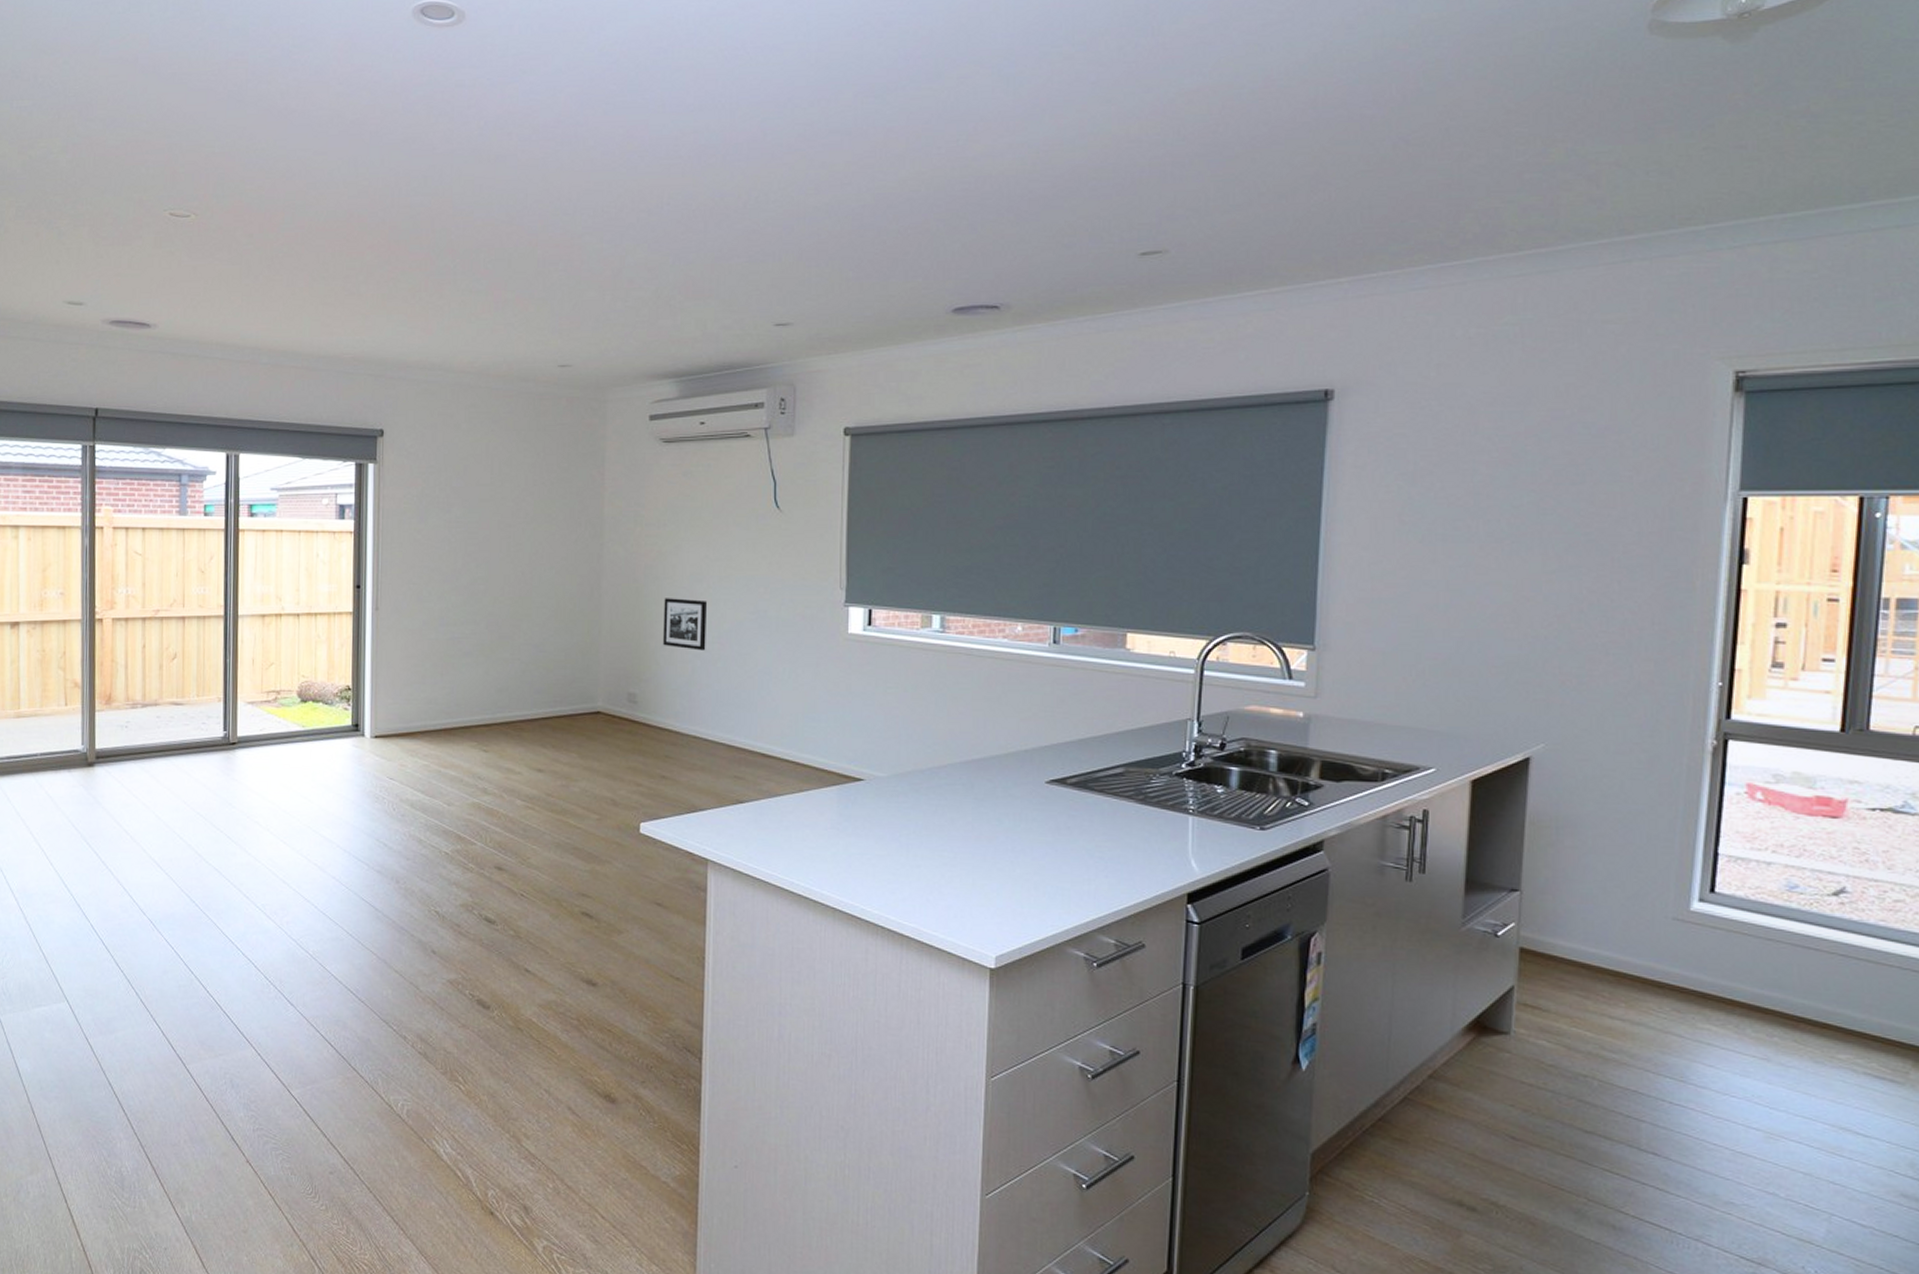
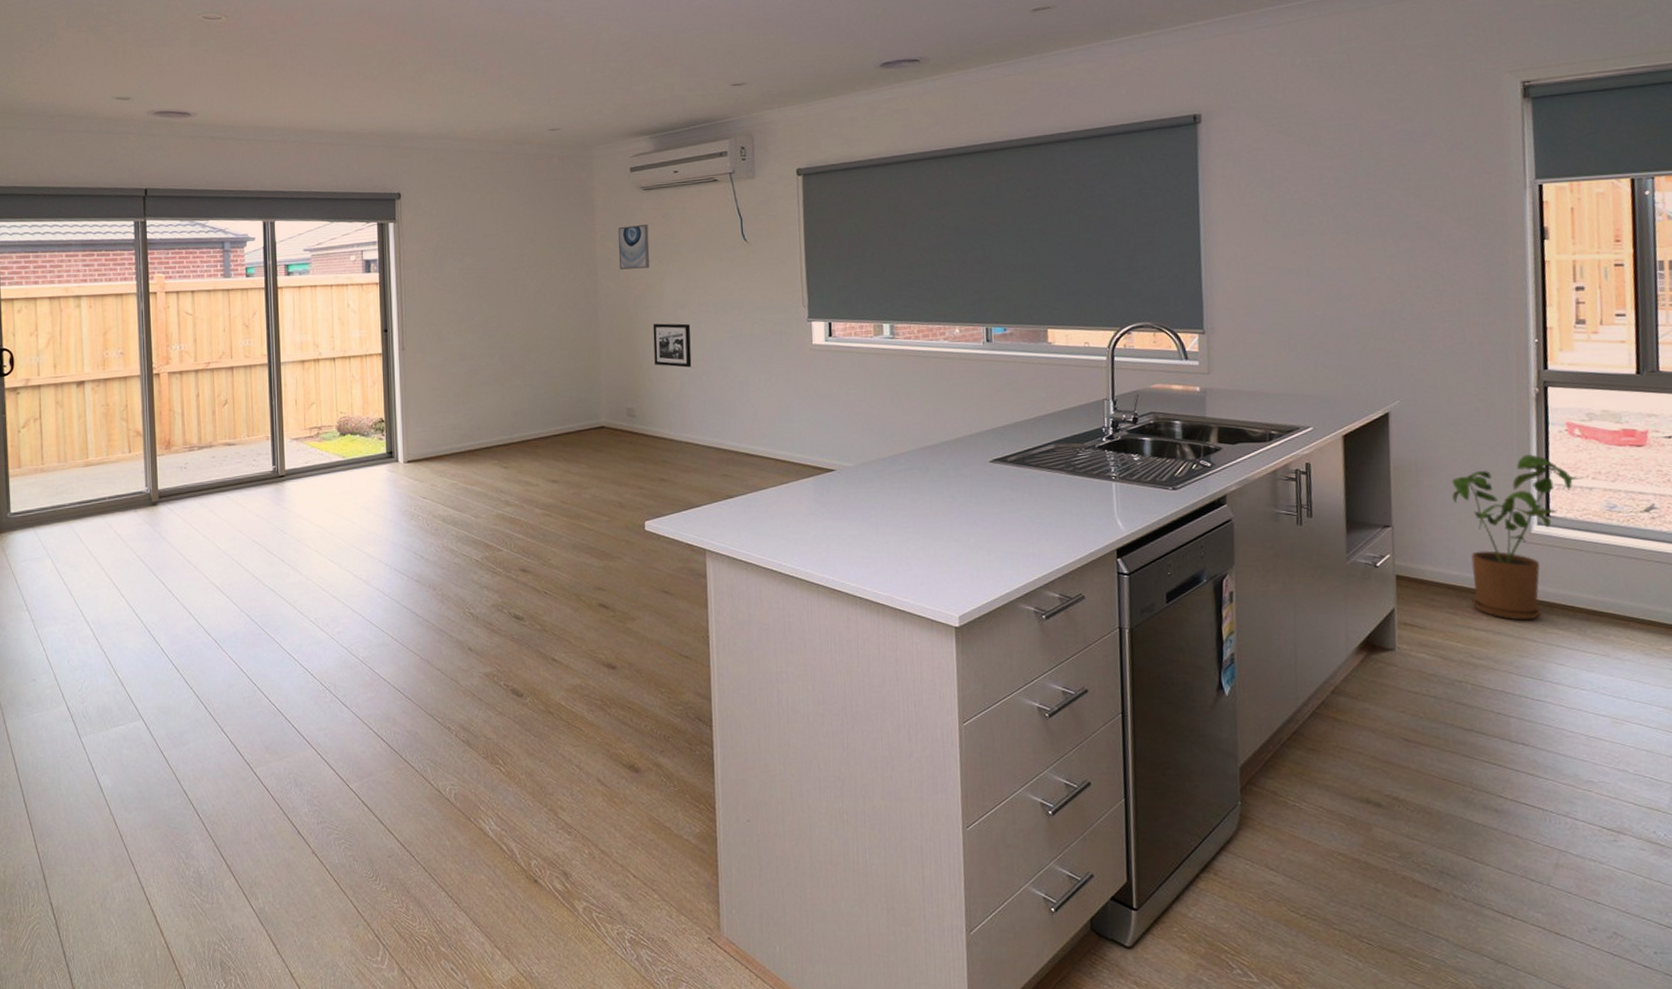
wall art: none [629,481,666,533] -> present [618,224,650,270]
house plant: none [1597,818,1758,1012] -> present [1451,454,1581,621]

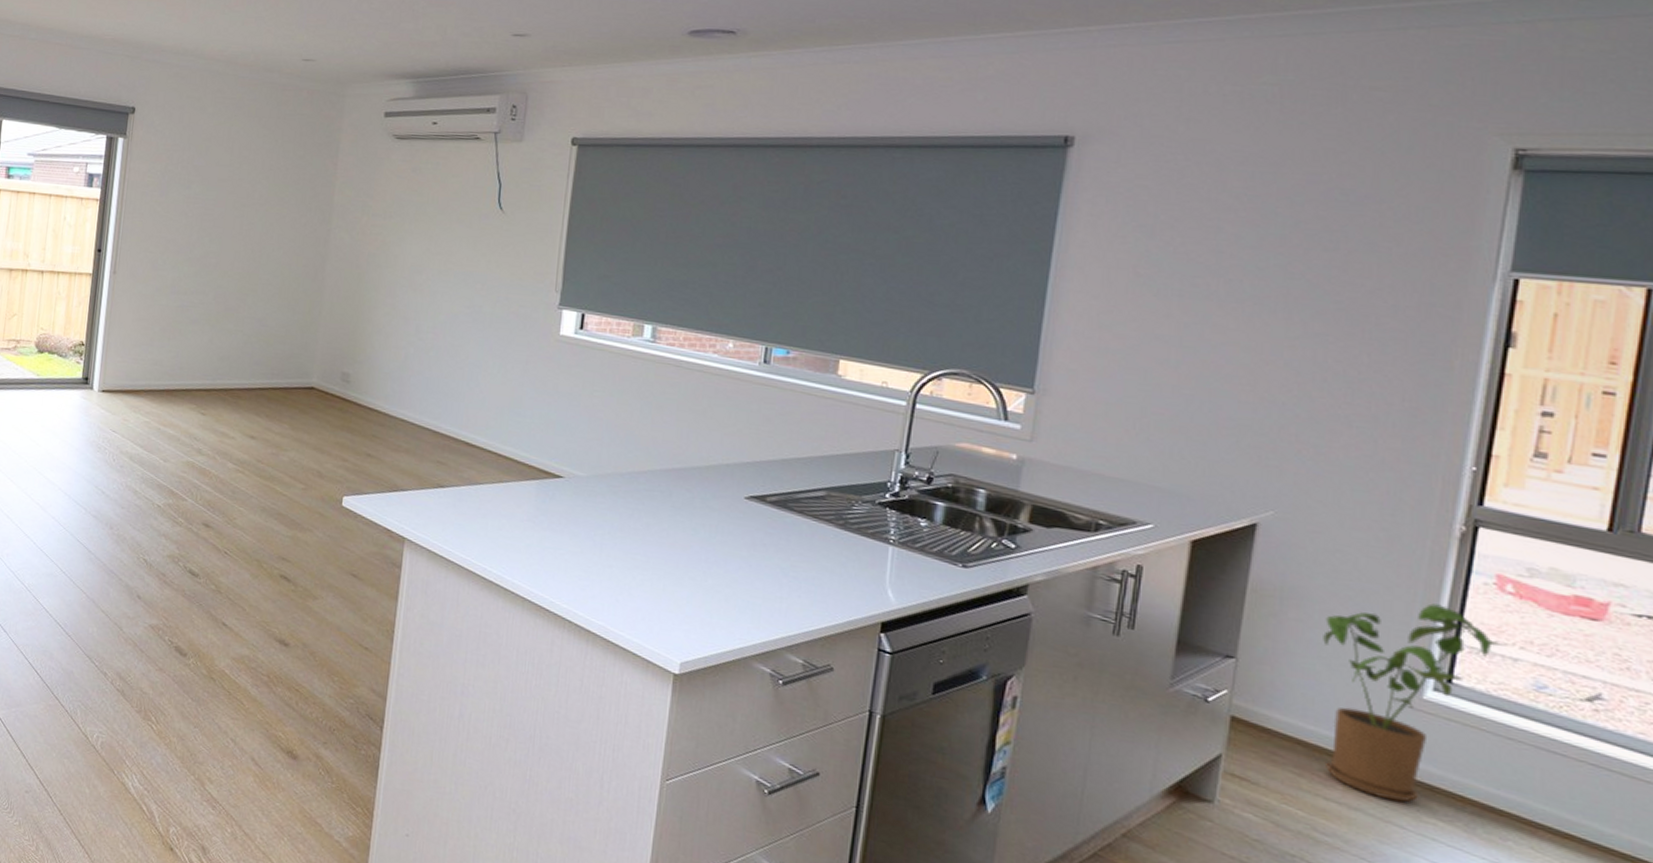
wall art: present [618,224,650,270] -> none [356,175,395,224]
picture frame: present [653,323,692,368] -> none [379,286,426,339]

